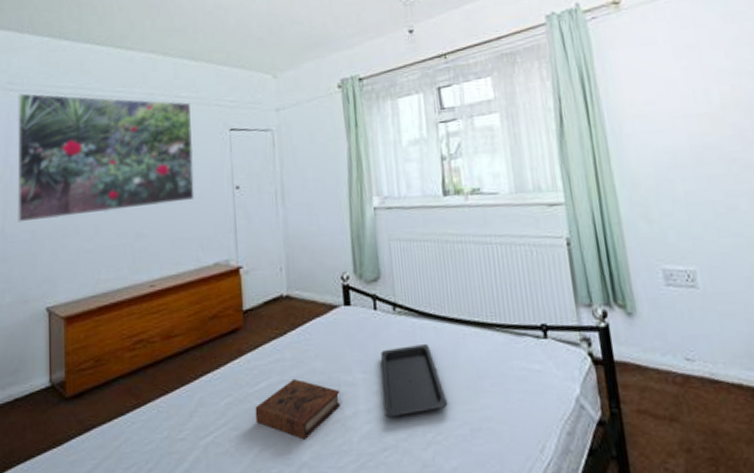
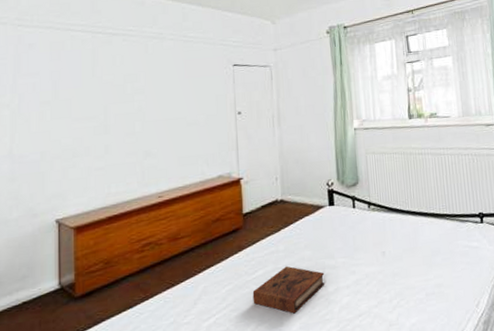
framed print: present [17,93,195,223] -> none [26,29,201,145]
serving tray: present [381,344,448,418] -> none [358,232,410,291]

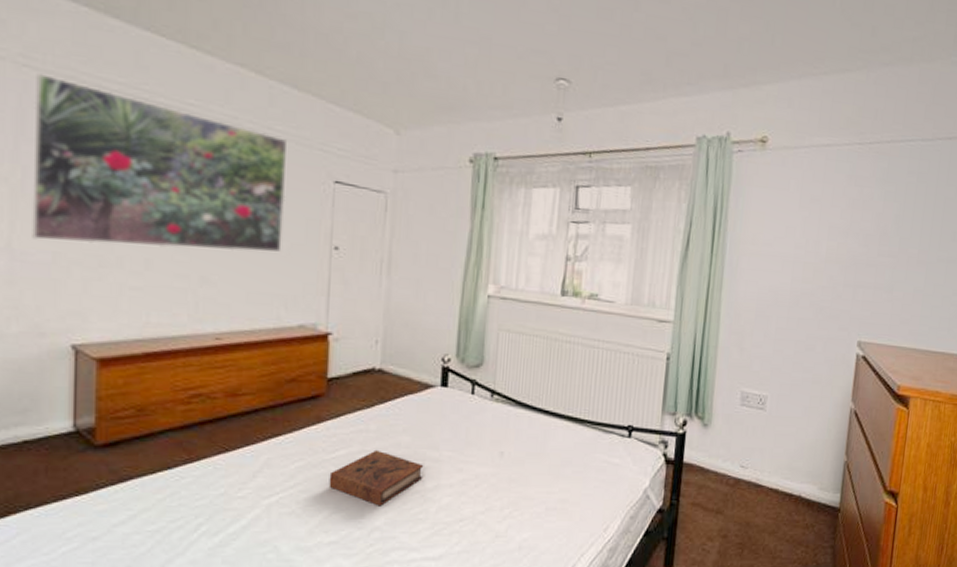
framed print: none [26,29,201,145] -> present [32,73,286,252]

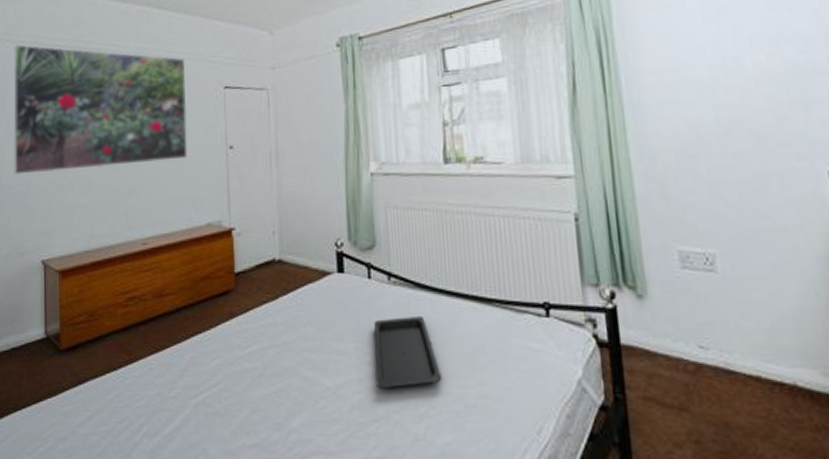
book: present [328,449,424,506] -> none [245,343,332,405]
serving tray: none [466,431,529,493] -> present [374,317,442,389]

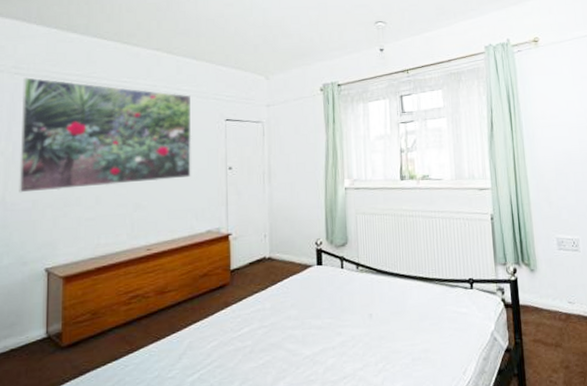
serving tray: present [374,317,442,389] -> none [345,295,396,353]

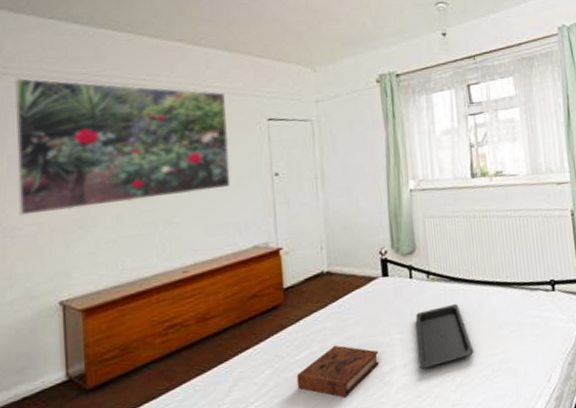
book: none [237,324,311,373] -> present [296,345,380,398]
serving tray: none [345,295,396,353] -> present [416,304,474,369]

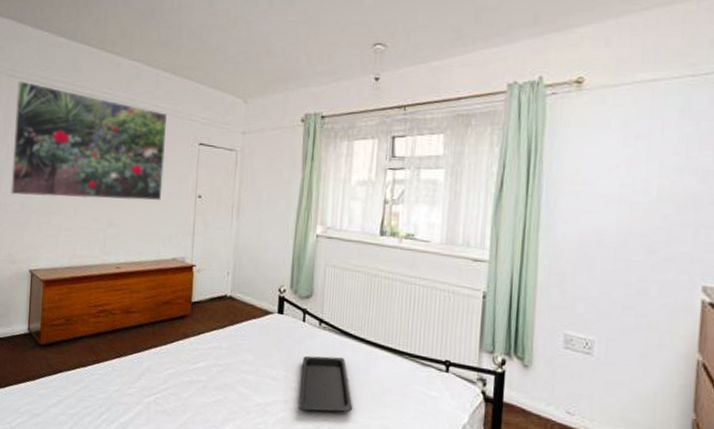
book: present [296,345,380,398] -> none [191,364,264,414]

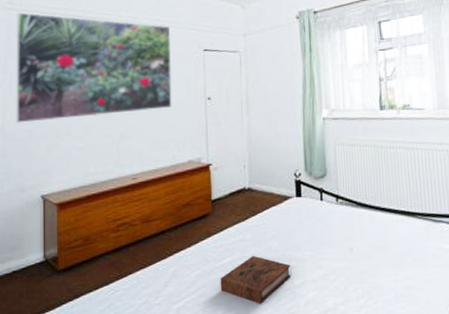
book: none [191,364,264,414] -> present [220,255,292,304]
serving tray: present [299,355,353,412] -> none [325,229,378,287]

